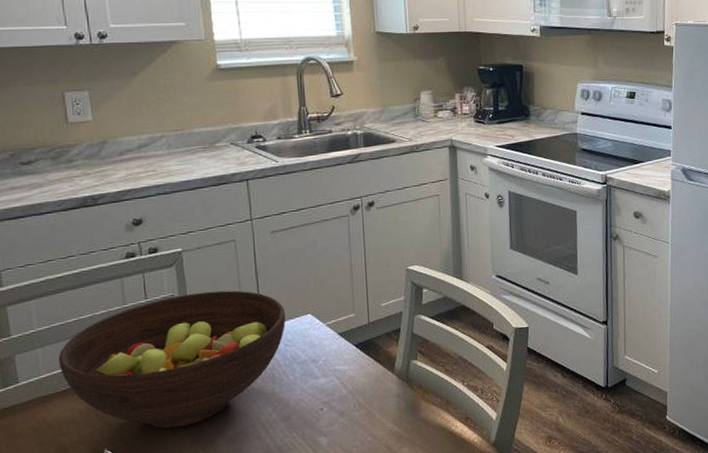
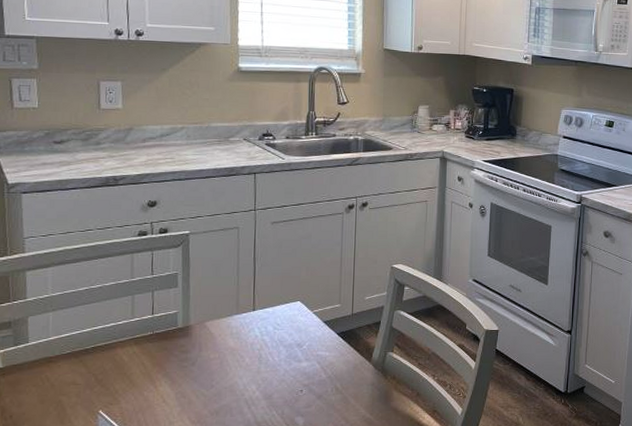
fruit bowl: present [58,290,286,429] -> none [66,273,278,397]

